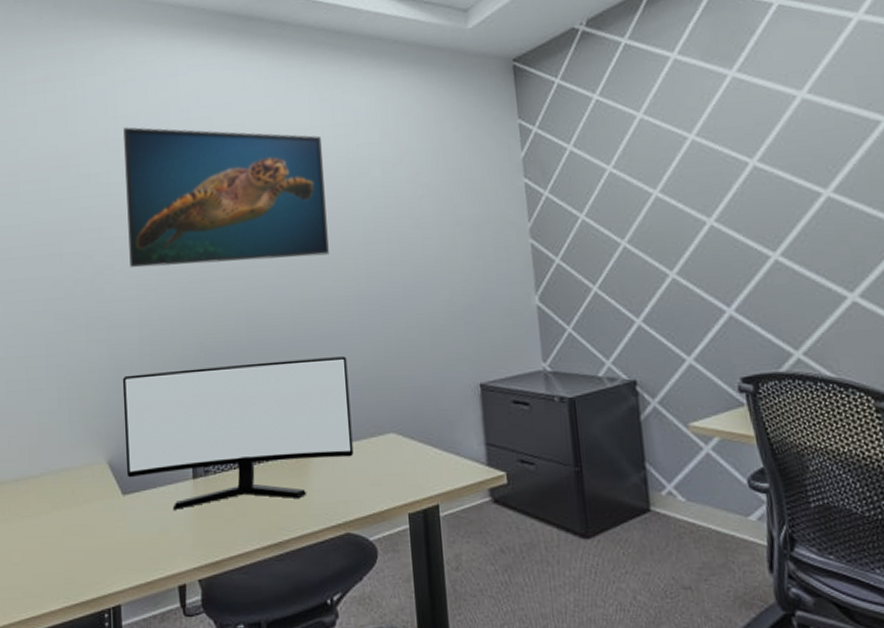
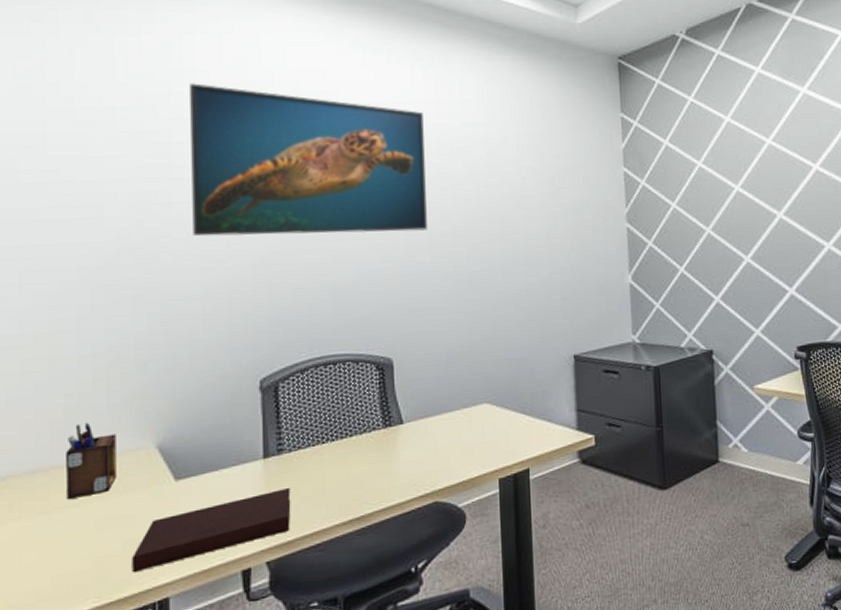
desk organizer: none [40,437,78,507] -> present [66,422,117,500]
notebook: none [91,508,218,579] -> present [132,487,291,573]
monitor: present [122,356,354,510] -> none [179,330,445,492]

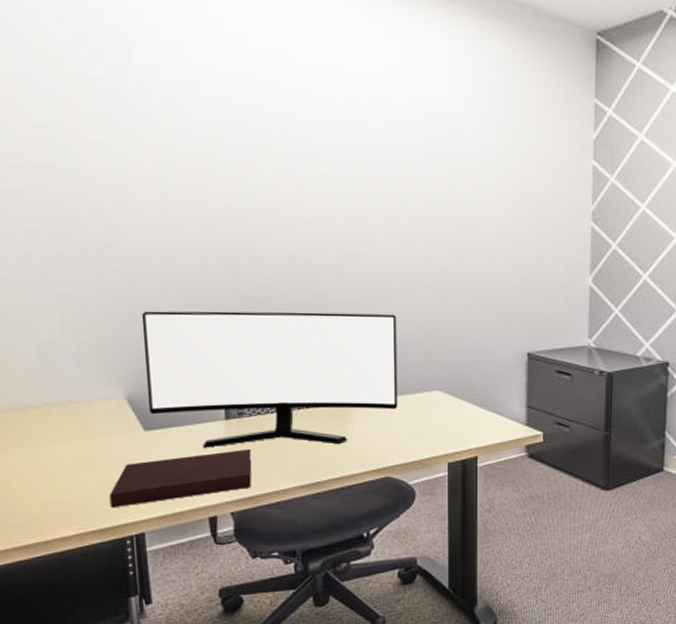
desk organizer: present [66,422,117,500] -> none [43,368,91,438]
monitor: none [179,330,445,492] -> present [141,311,398,448]
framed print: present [190,83,427,237] -> none [136,26,384,210]

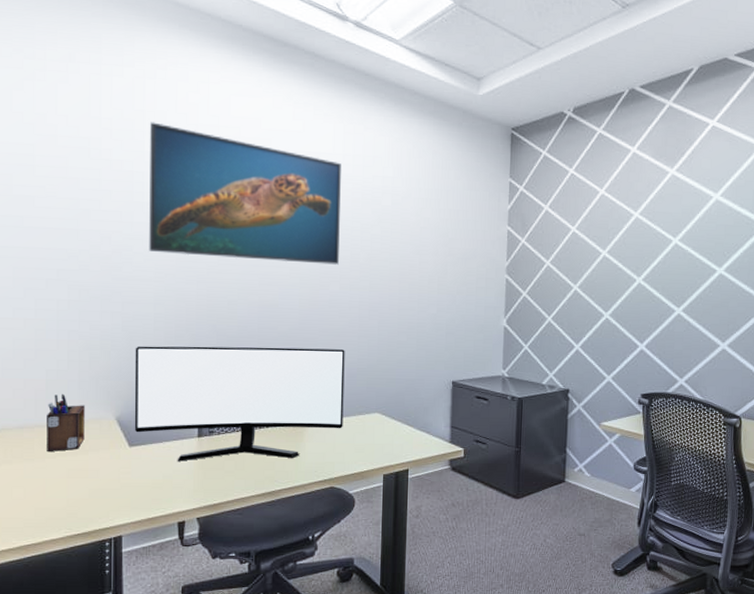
desk organizer: none [43,368,91,438] -> present [47,393,85,453]
notebook: present [109,448,252,508] -> none [95,462,218,514]
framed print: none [136,26,384,210] -> present [149,122,341,265]

